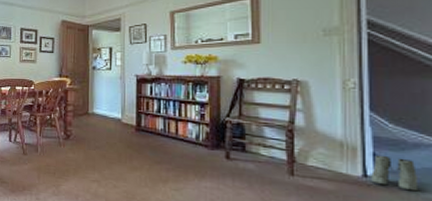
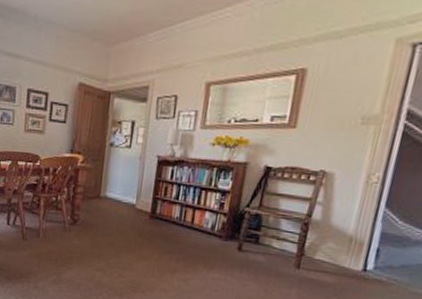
boots: present [371,155,419,192] -> none [369,250,412,286]

